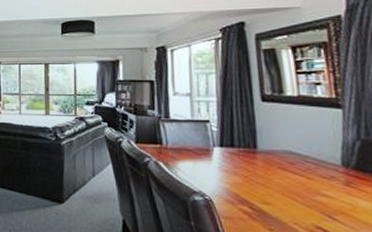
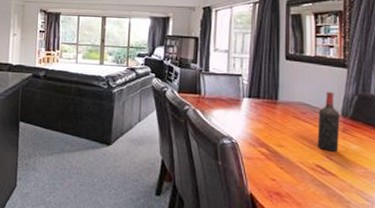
wine bottle: none [310,136,343,210] -> present [317,91,340,152]

